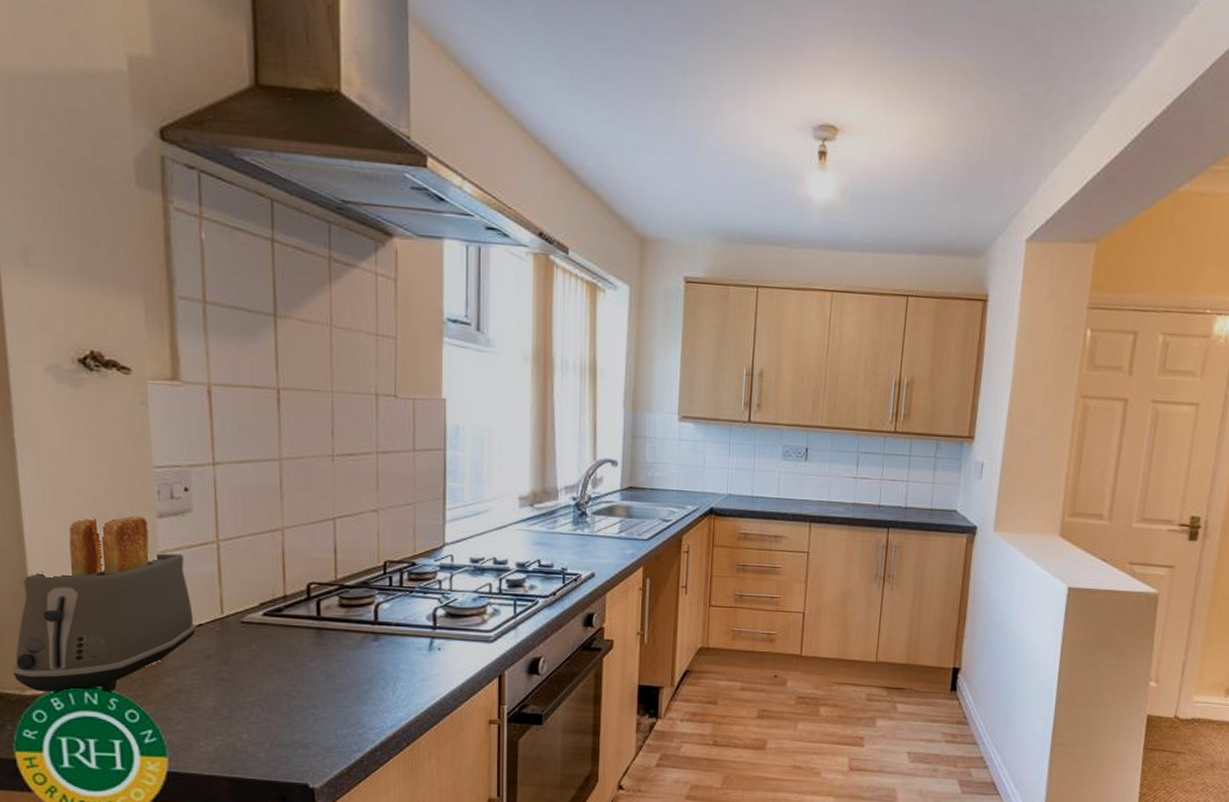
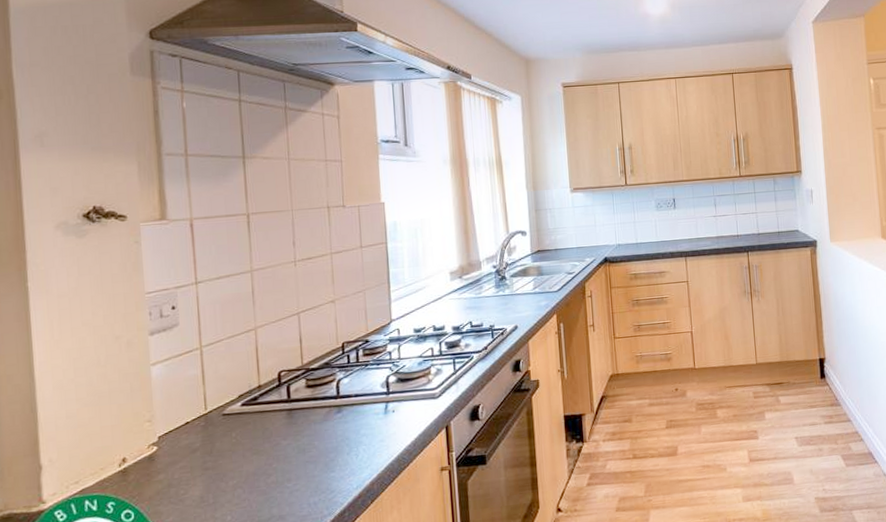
toaster: present [12,516,197,693] -> none [20,336,184,508]

